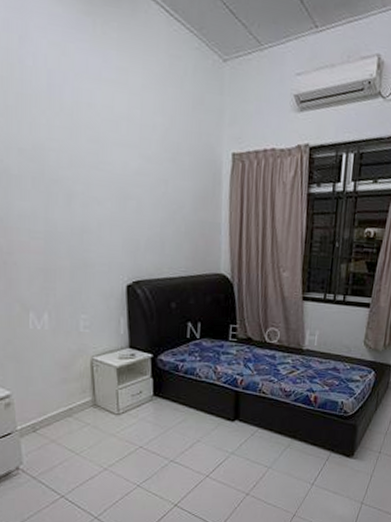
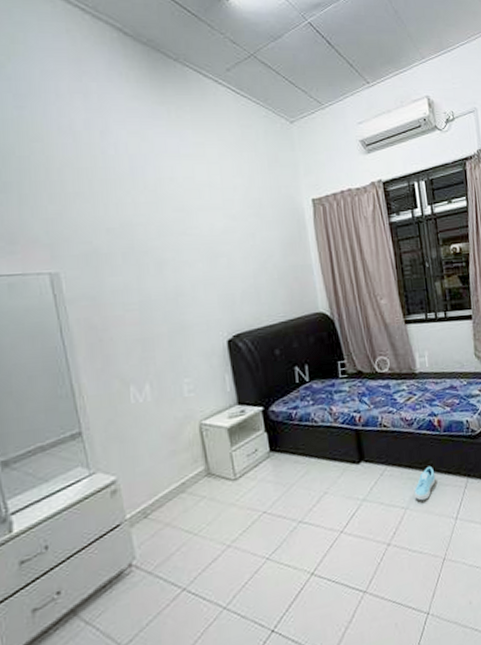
sneaker: none [278,435,302,464] -> present [414,465,436,501]

